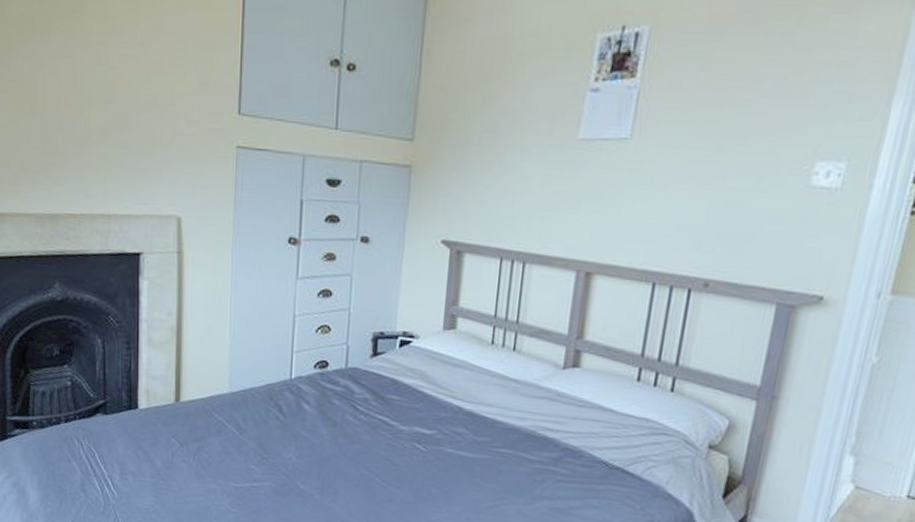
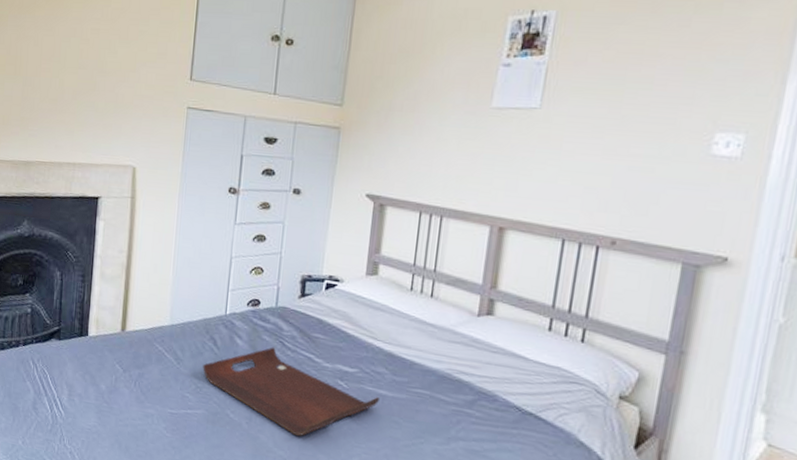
serving tray: none [268,411,461,505] -> present [203,347,381,437]

